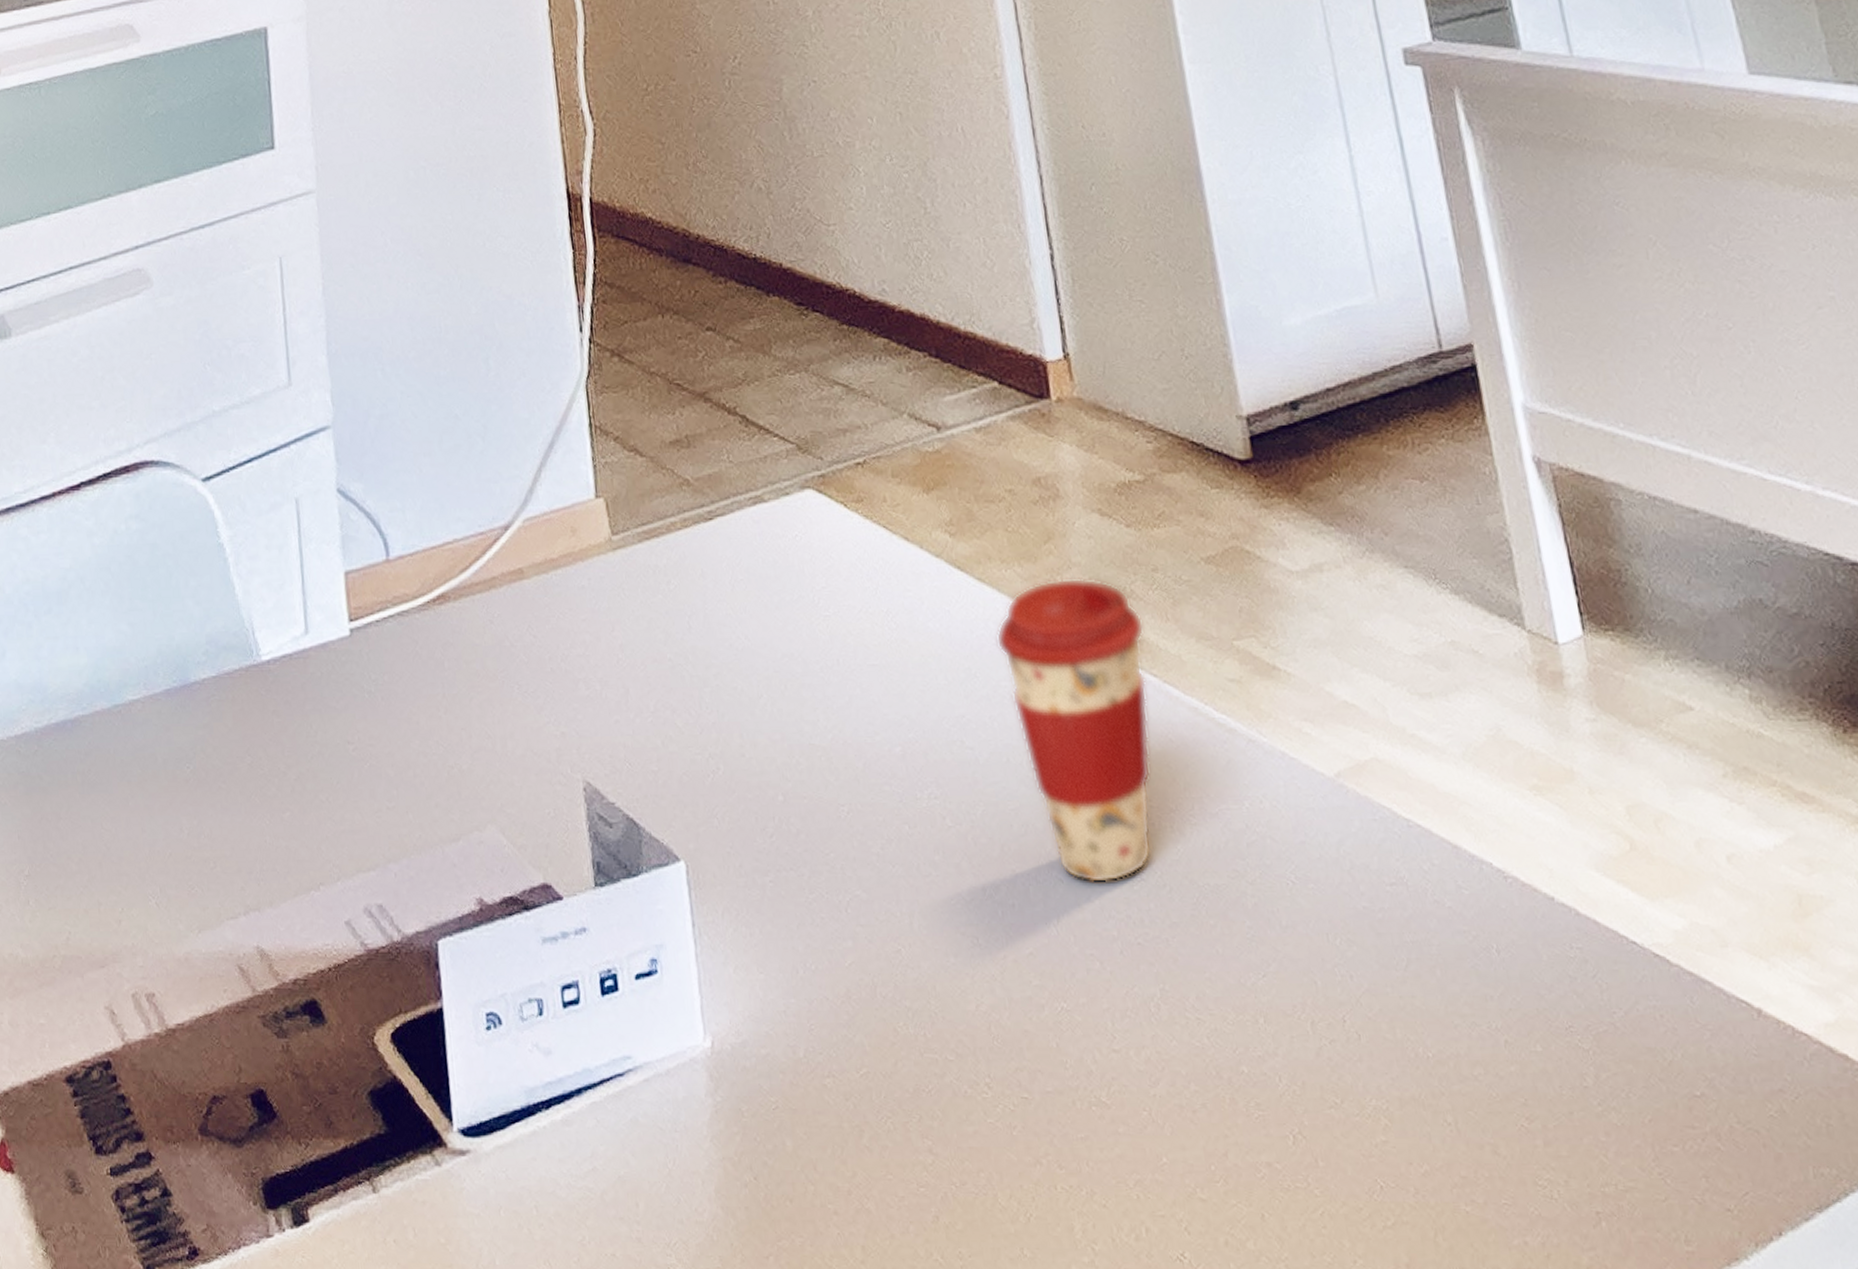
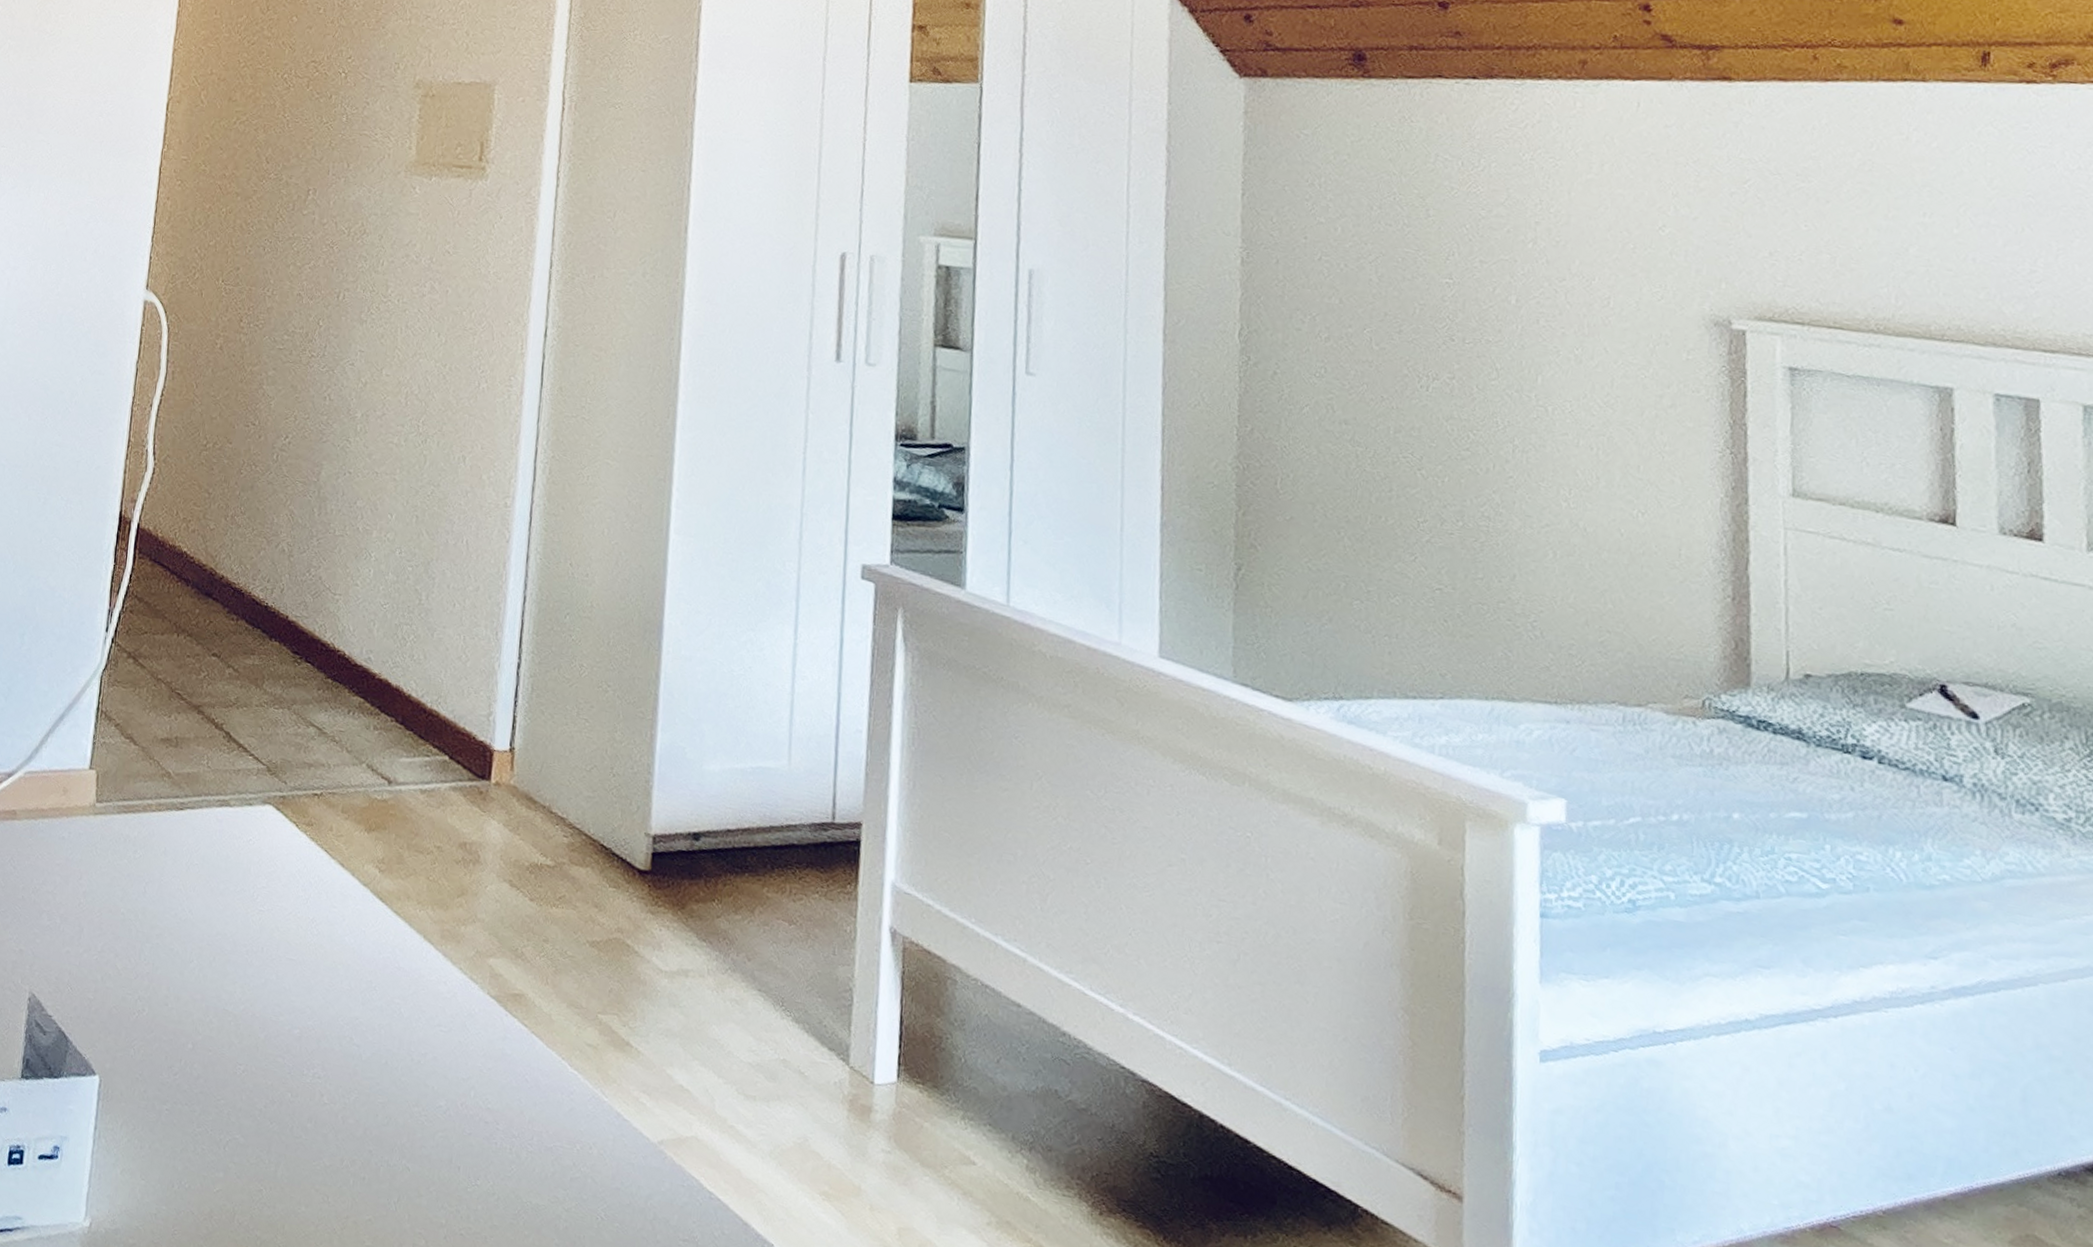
coffee cup: present [995,578,1152,884] -> none [398,927,526,1182]

